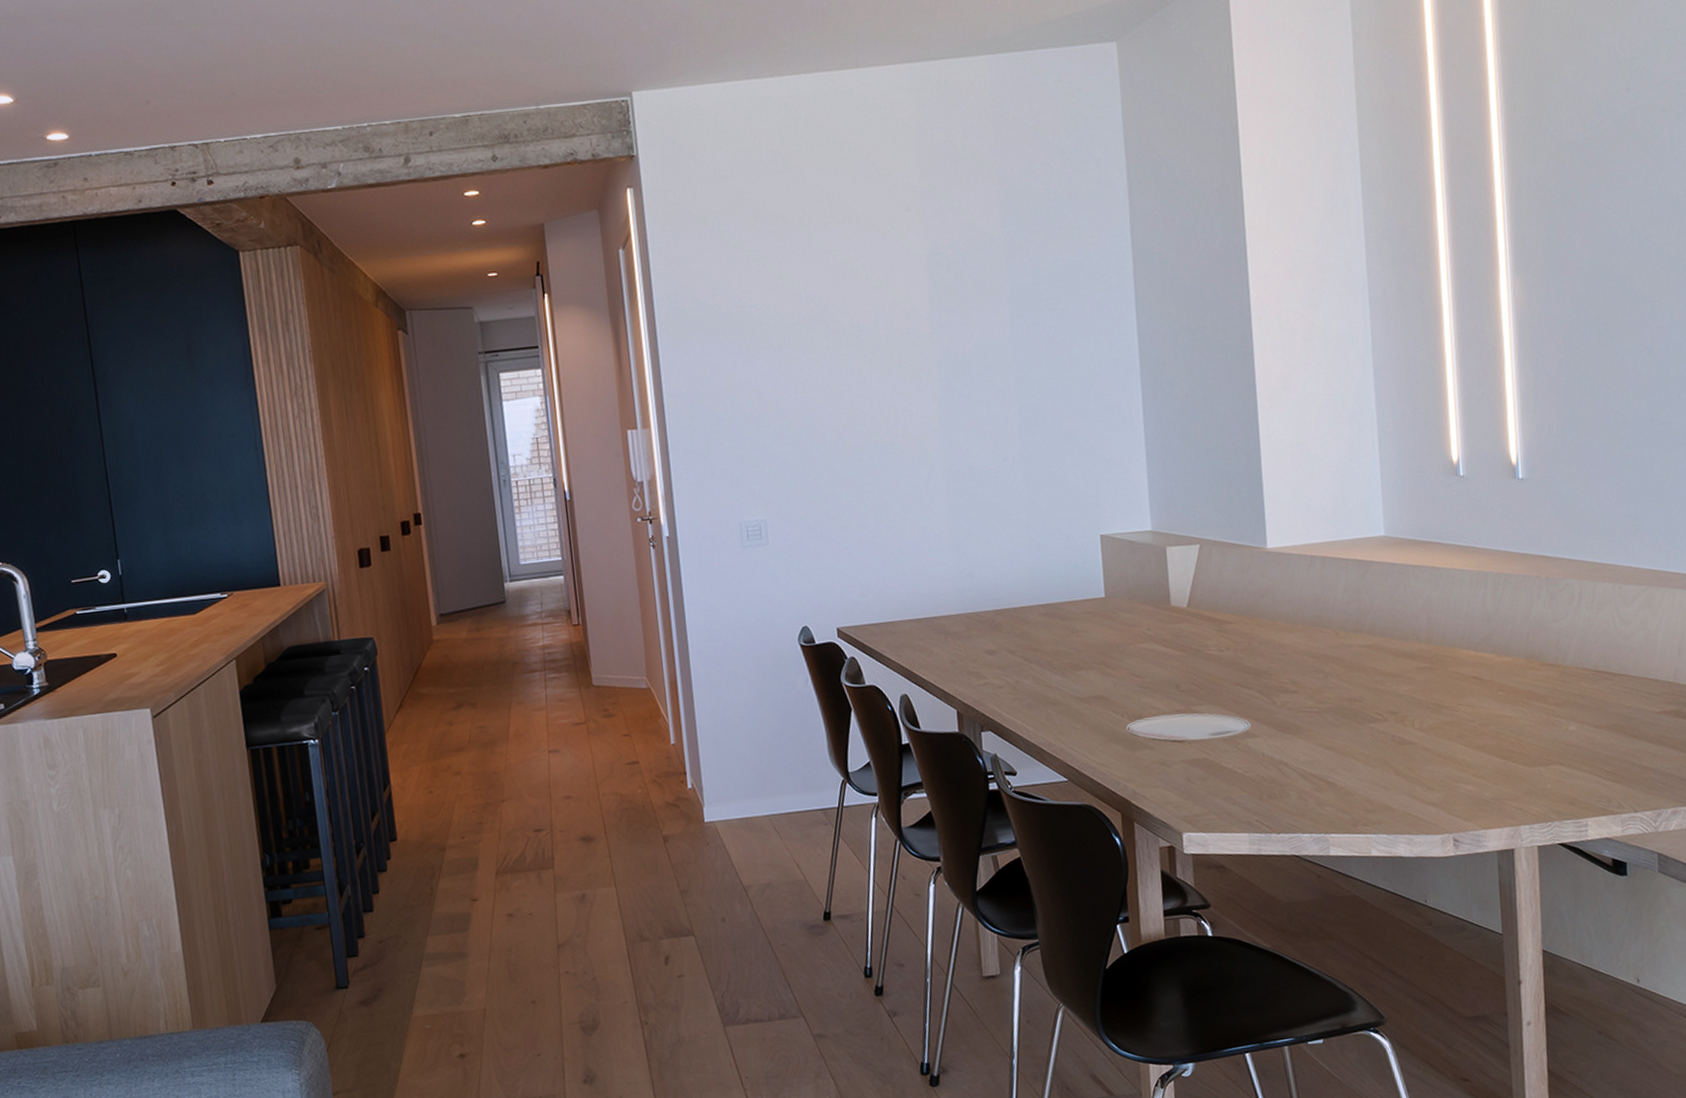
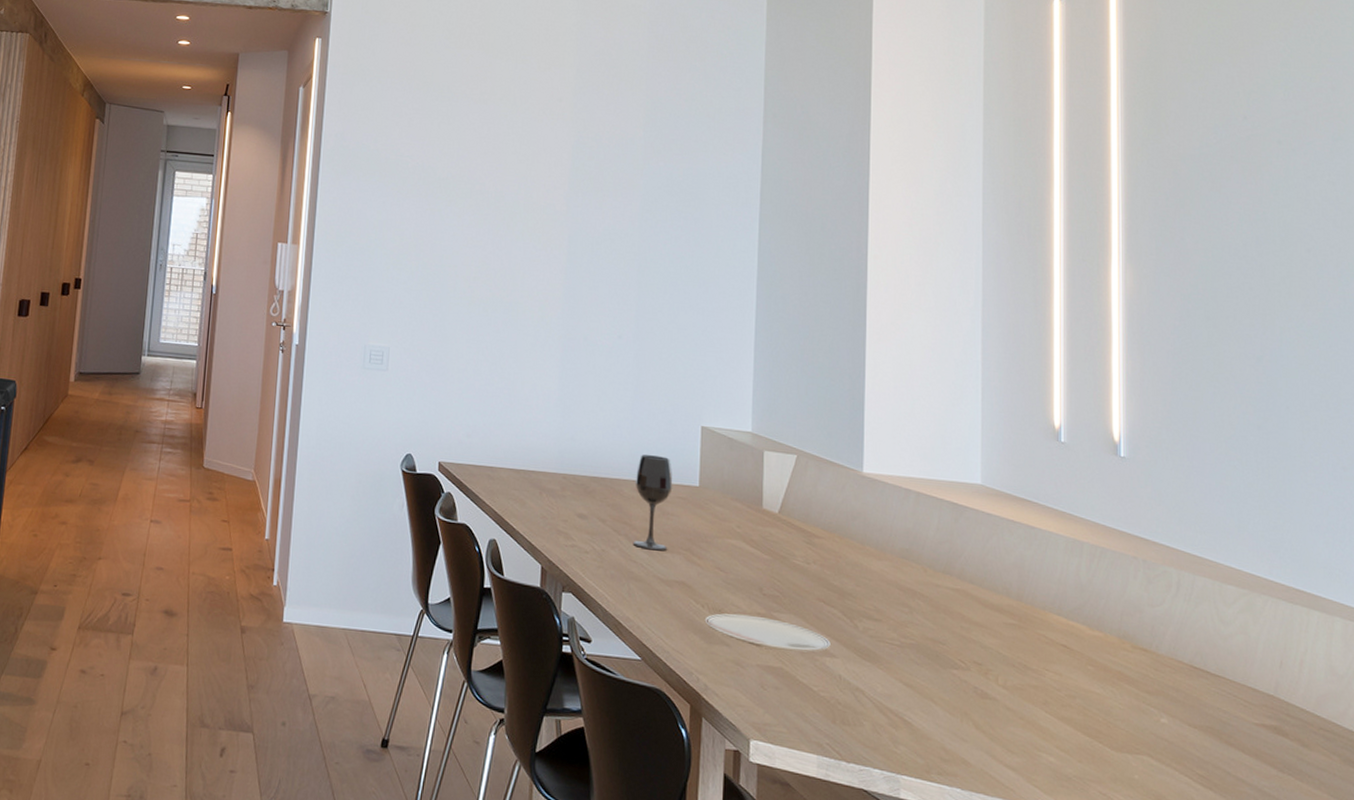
wine glass: none [1039,574,1080,672] -> present [632,454,673,551]

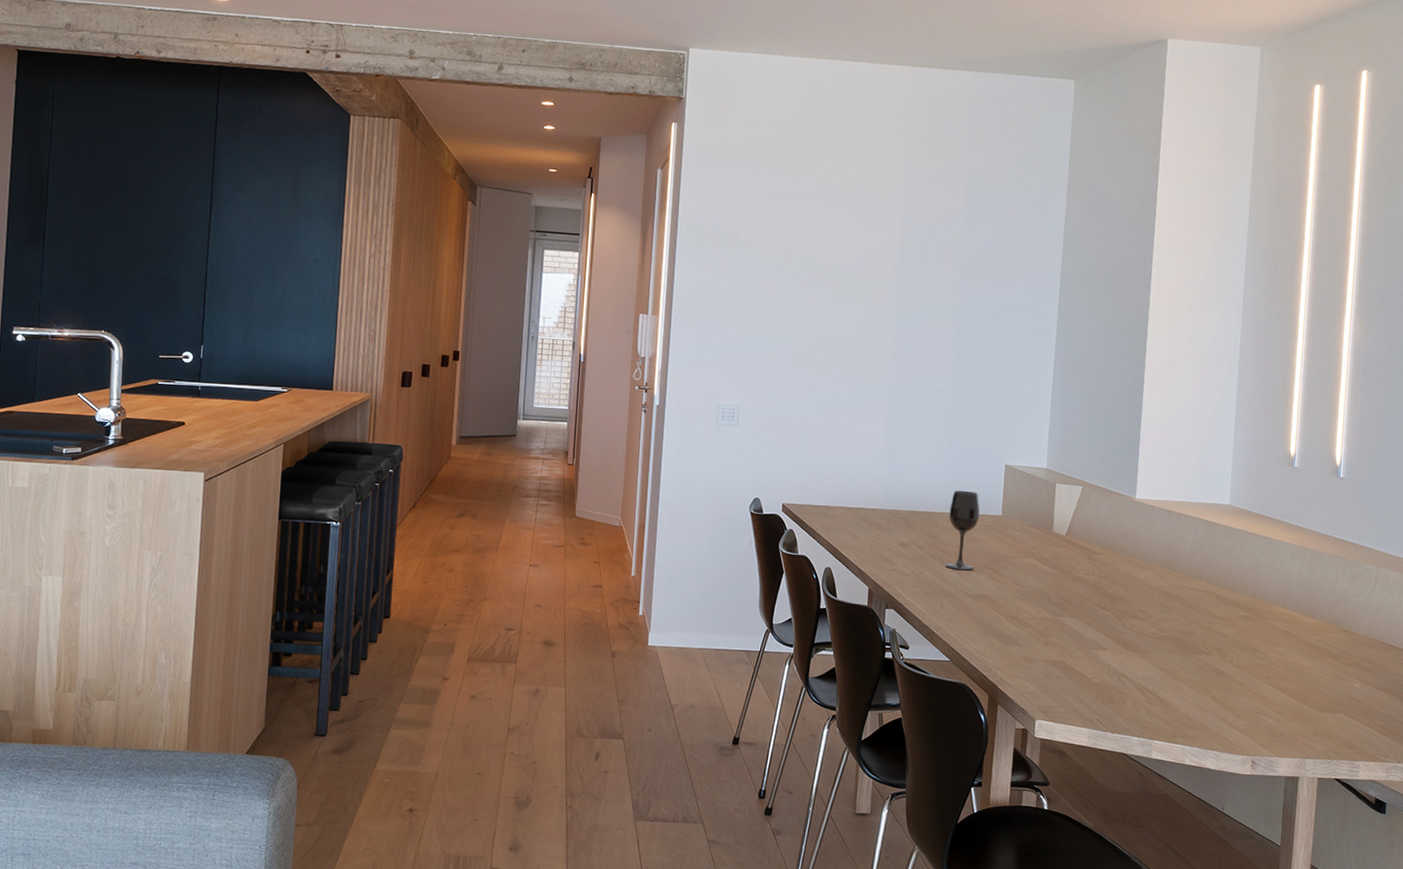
plate: present [704,613,831,653] -> none [1002,619,1103,648]

